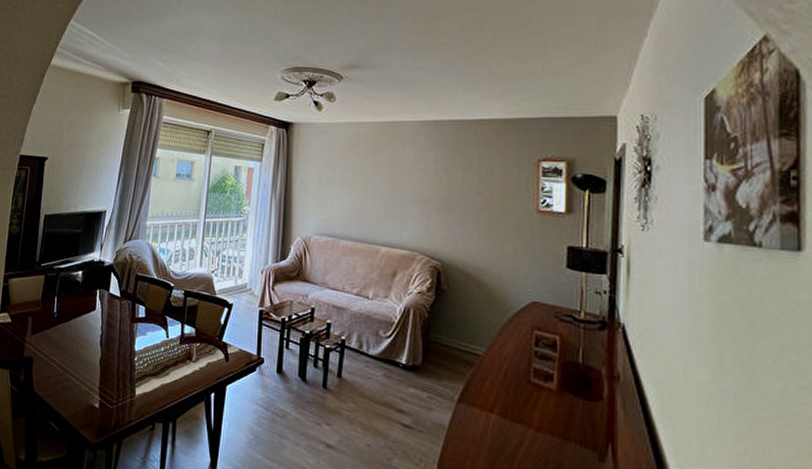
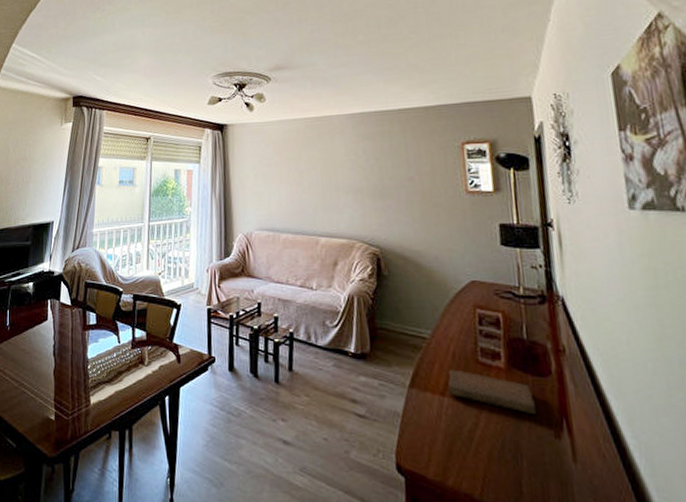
notebook: none [496,387,584,438] -> present [448,369,537,415]

